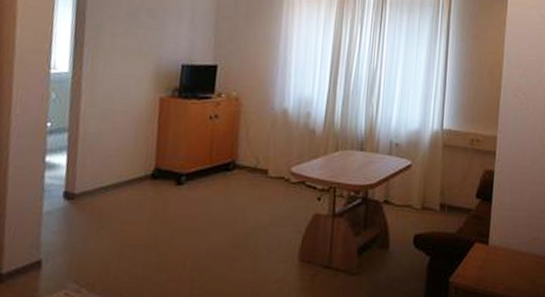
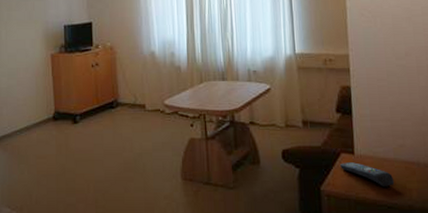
remote control: none [472,253,524,281] -> present [340,162,395,186]

